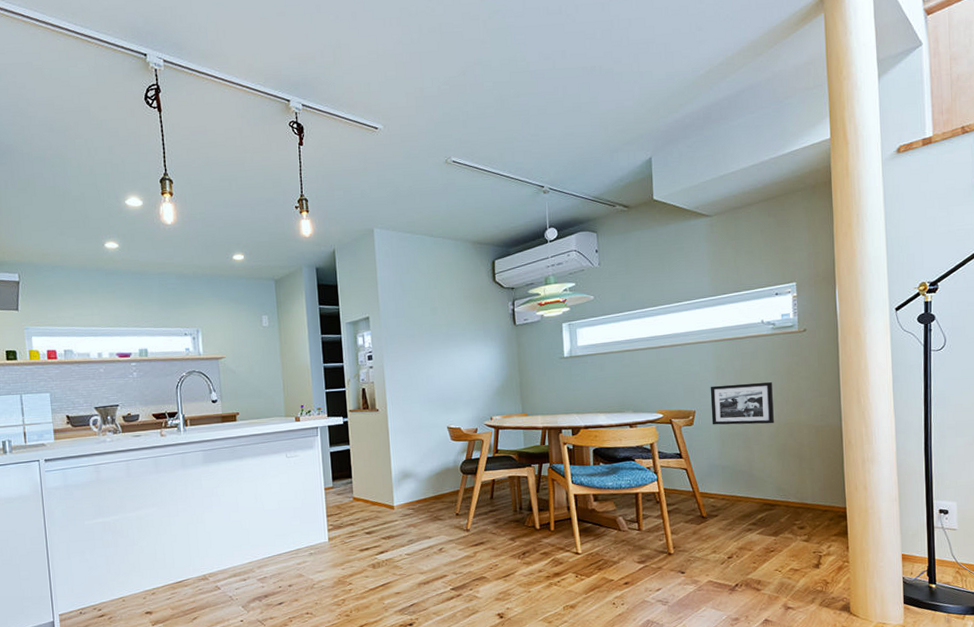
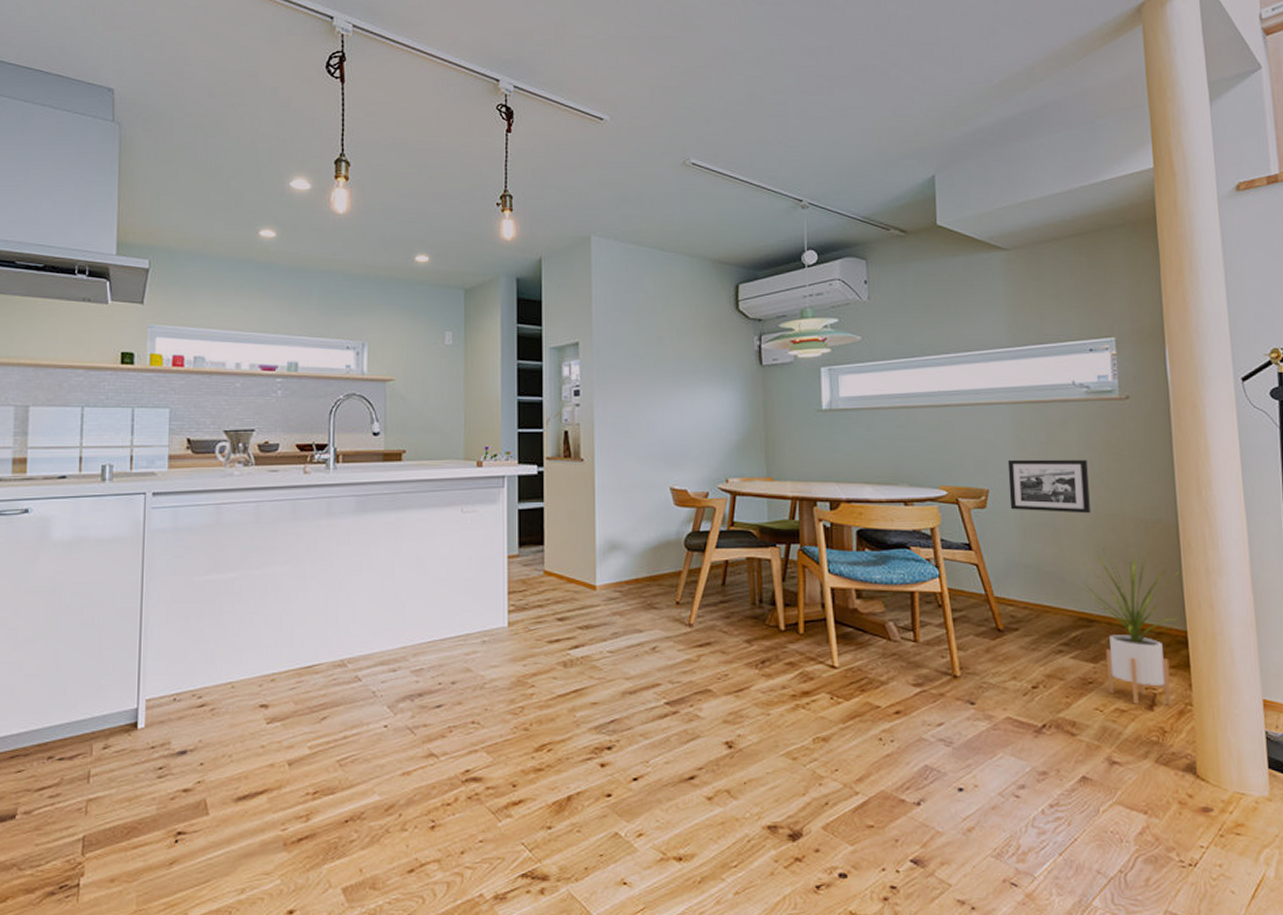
house plant: none [768,447,845,565] -> present [1083,547,1184,705]

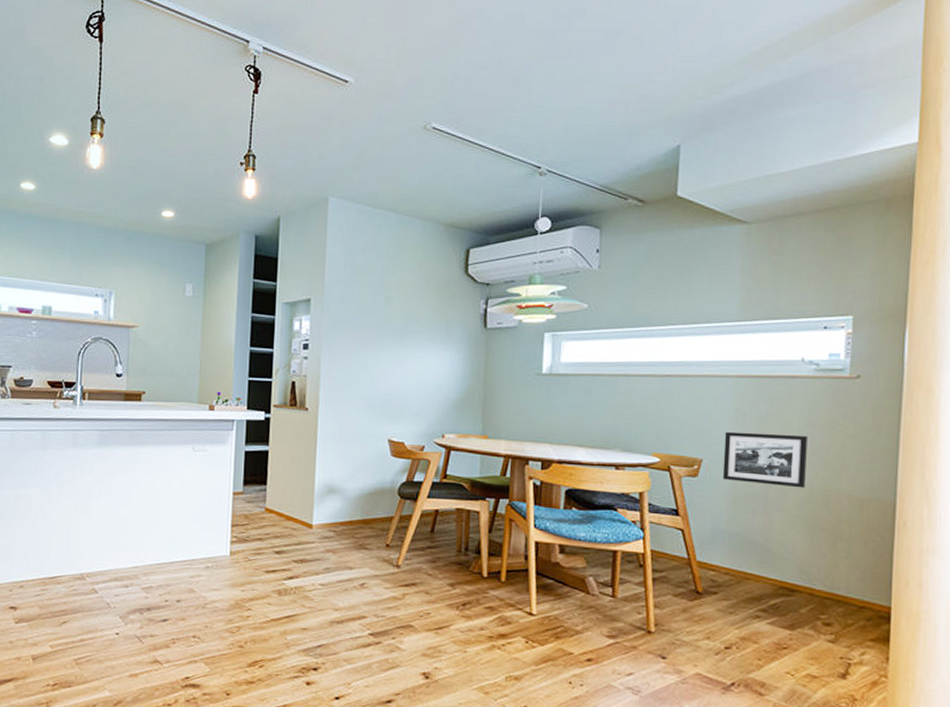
house plant: present [1083,547,1184,705] -> none [789,521,896,676]

